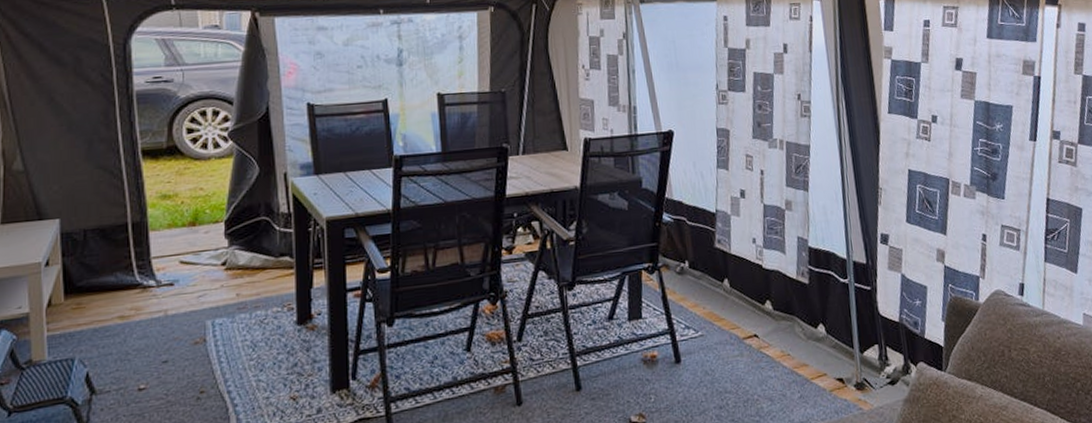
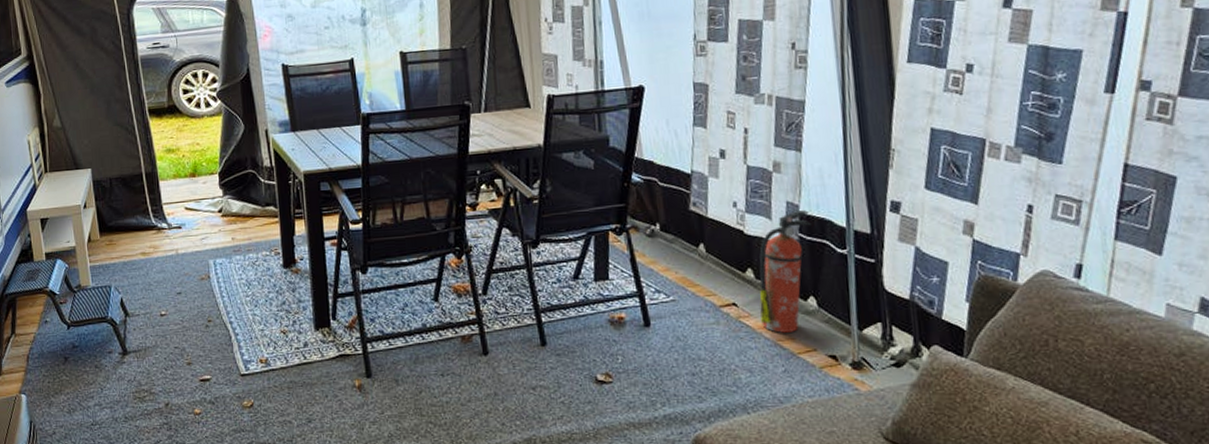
fire extinguisher: none [776,244,819,361] -> present [759,210,812,333]

